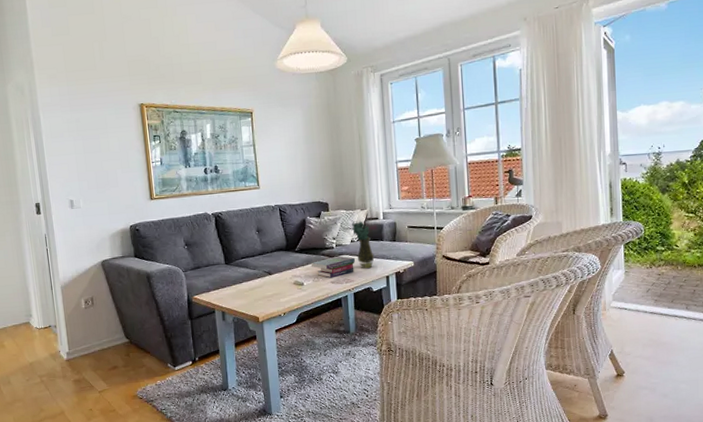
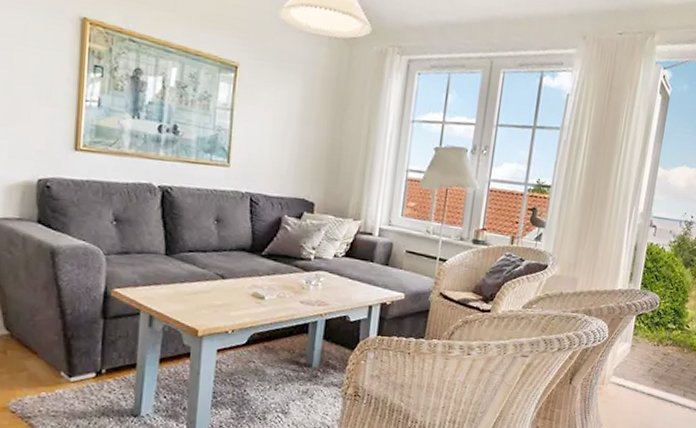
books: present [310,256,356,278] -> none [278,270,336,297]
vase: present [351,220,375,269] -> none [337,230,360,293]

